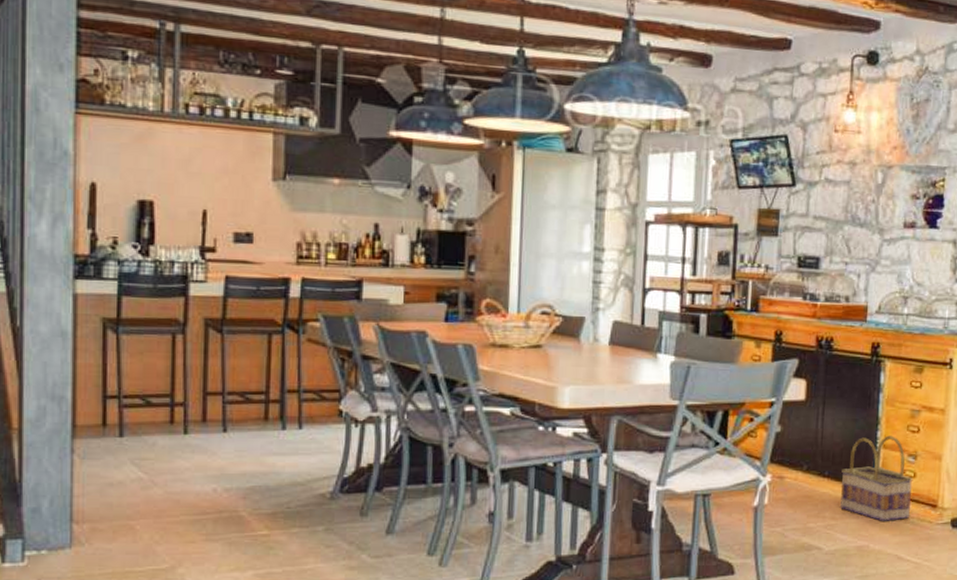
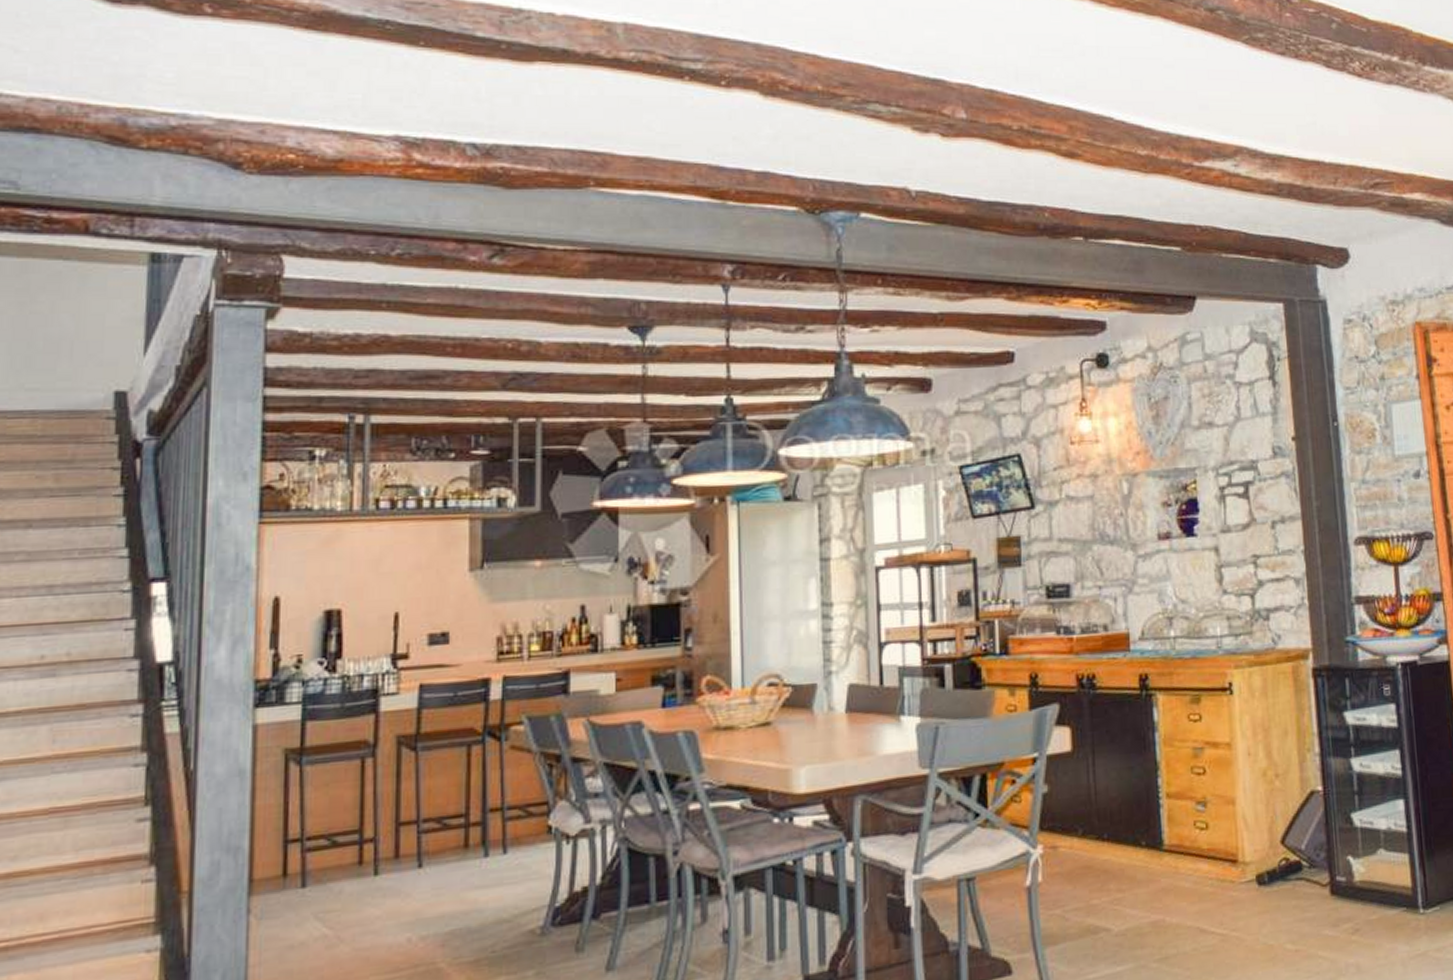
basket: present [840,435,914,522] -> none [1122,781,1207,889]

